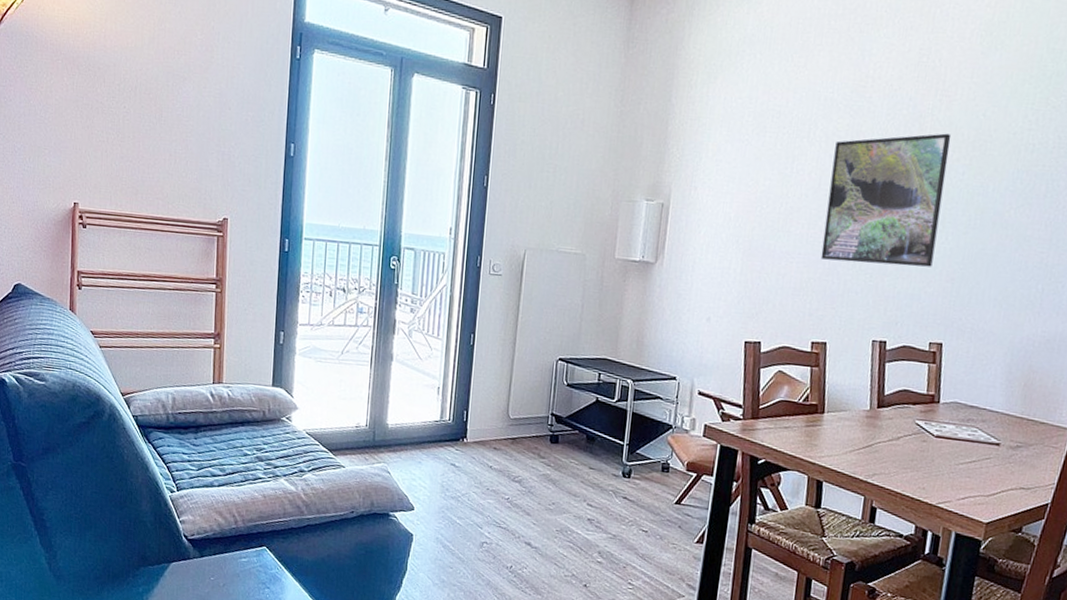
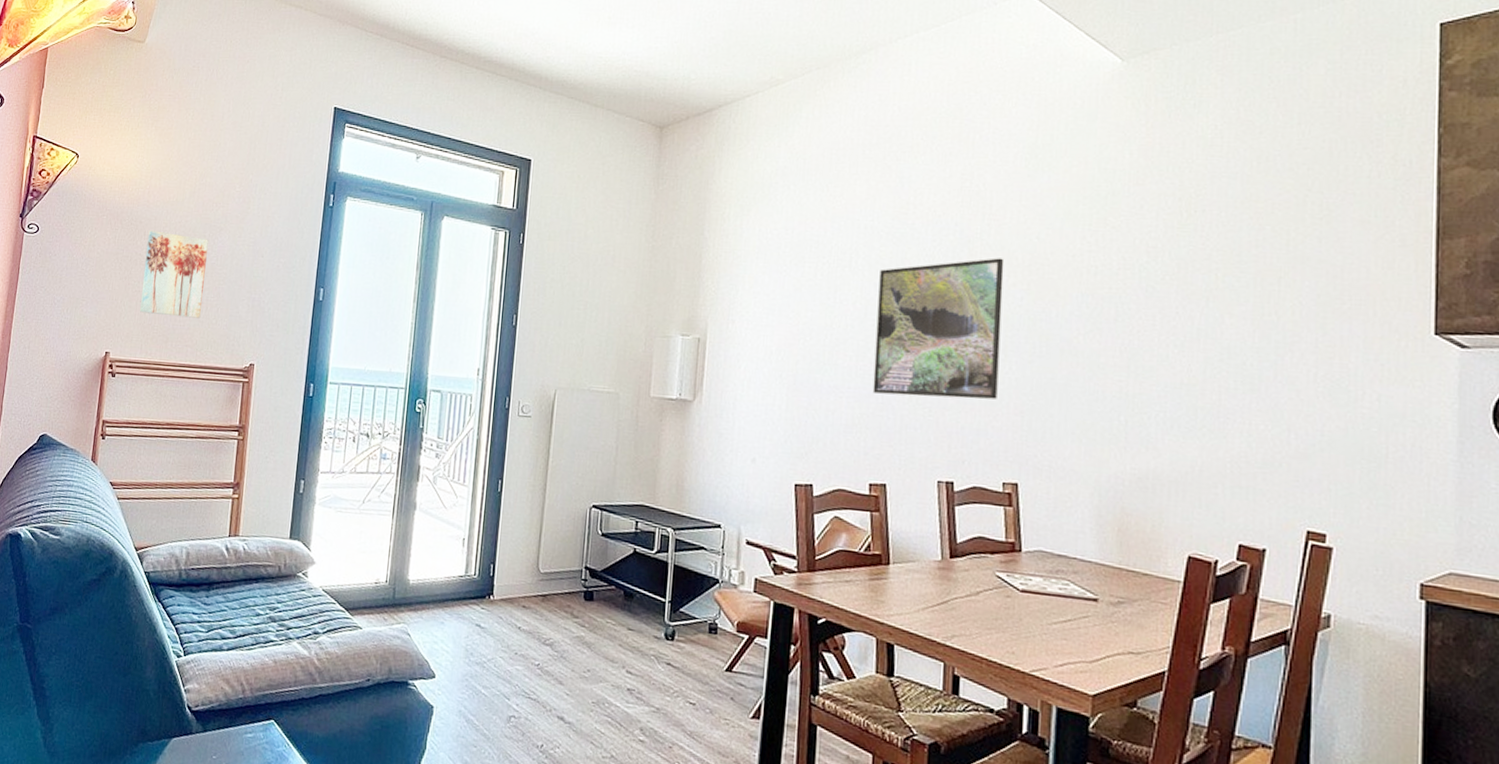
wall art: none [105,77,172,171] -> present [139,230,209,318]

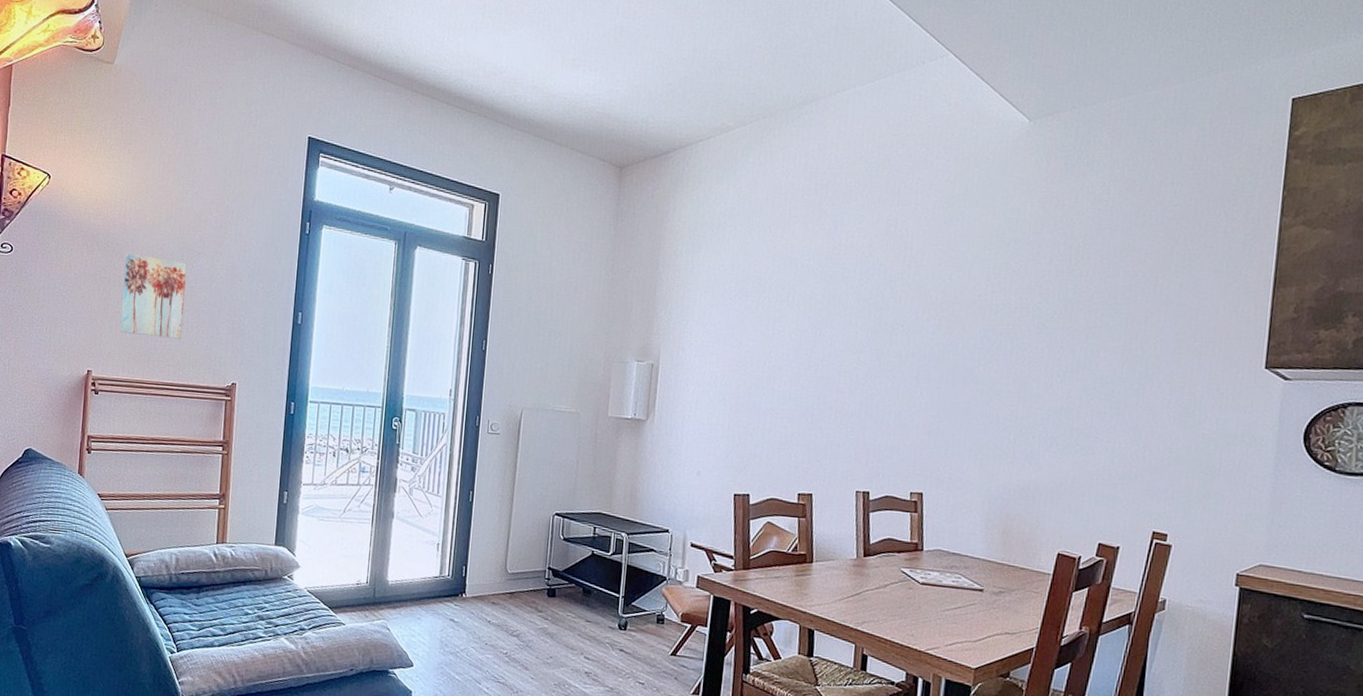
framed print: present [872,258,1005,399] -> none [803,296,921,421]

